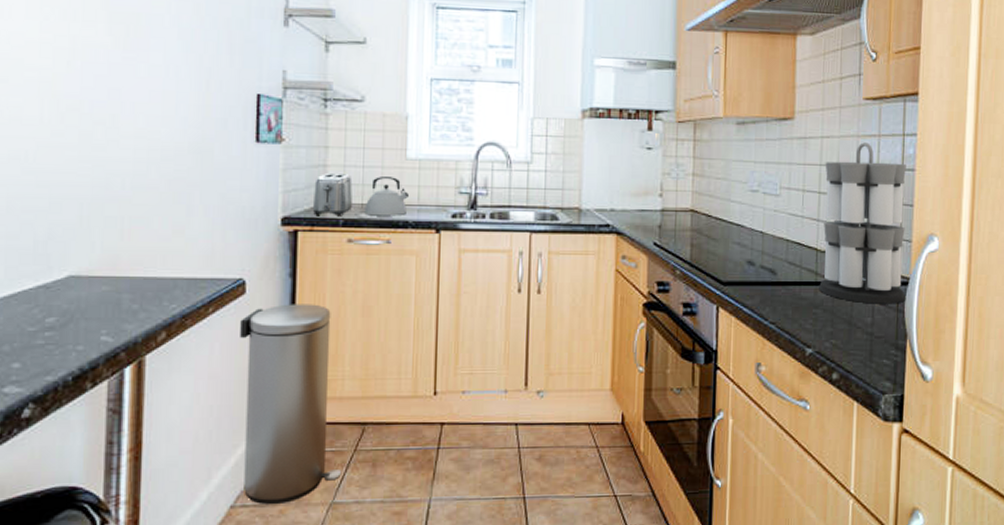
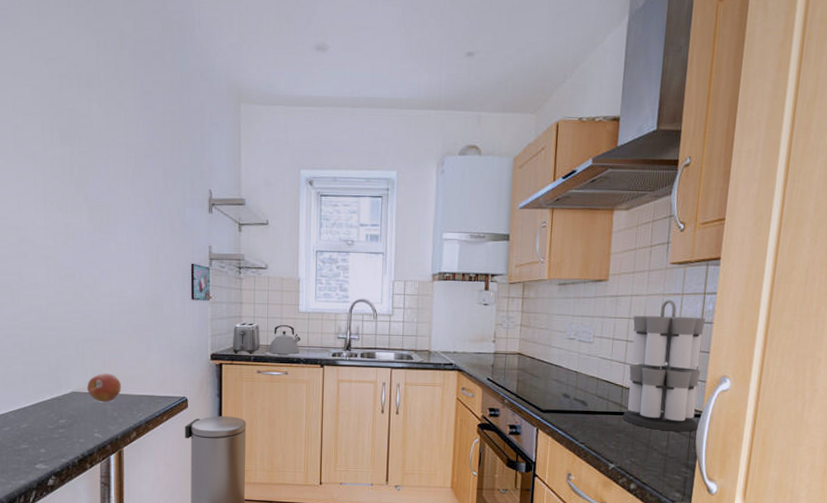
fruit: none [92,248,147,291] -> present [87,373,122,403]

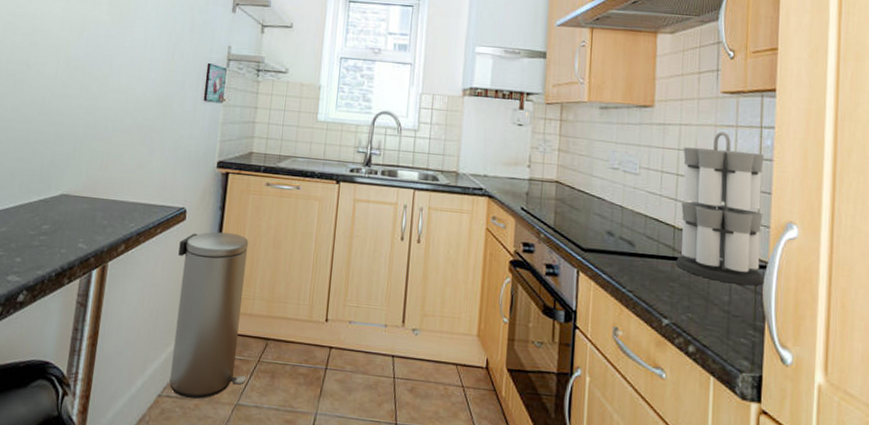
fruit: present [87,373,122,403] -> none [78,175,117,209]
toaster: present [232,323,261,353] -> none [241,129,274,163]
kettle: present [269,325,302,355] -> none [281,134,318,168]

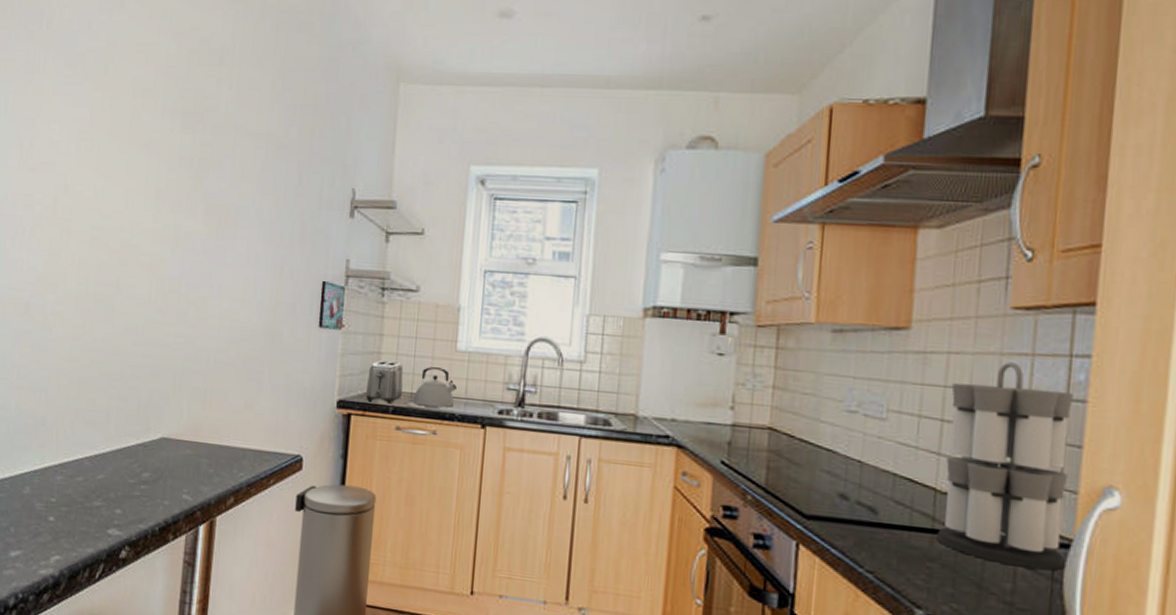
toaster: none [241,129,274,163] -> present [365,361,404,403]
kettle: none [281,134,318,168] -> present [413,367,458,408]

